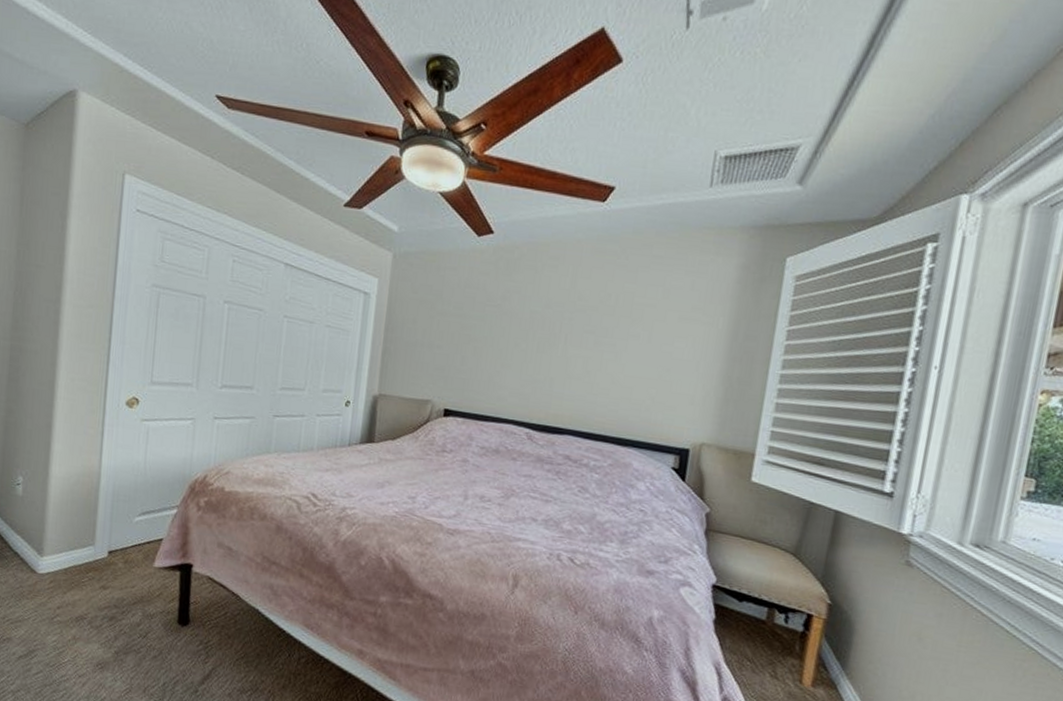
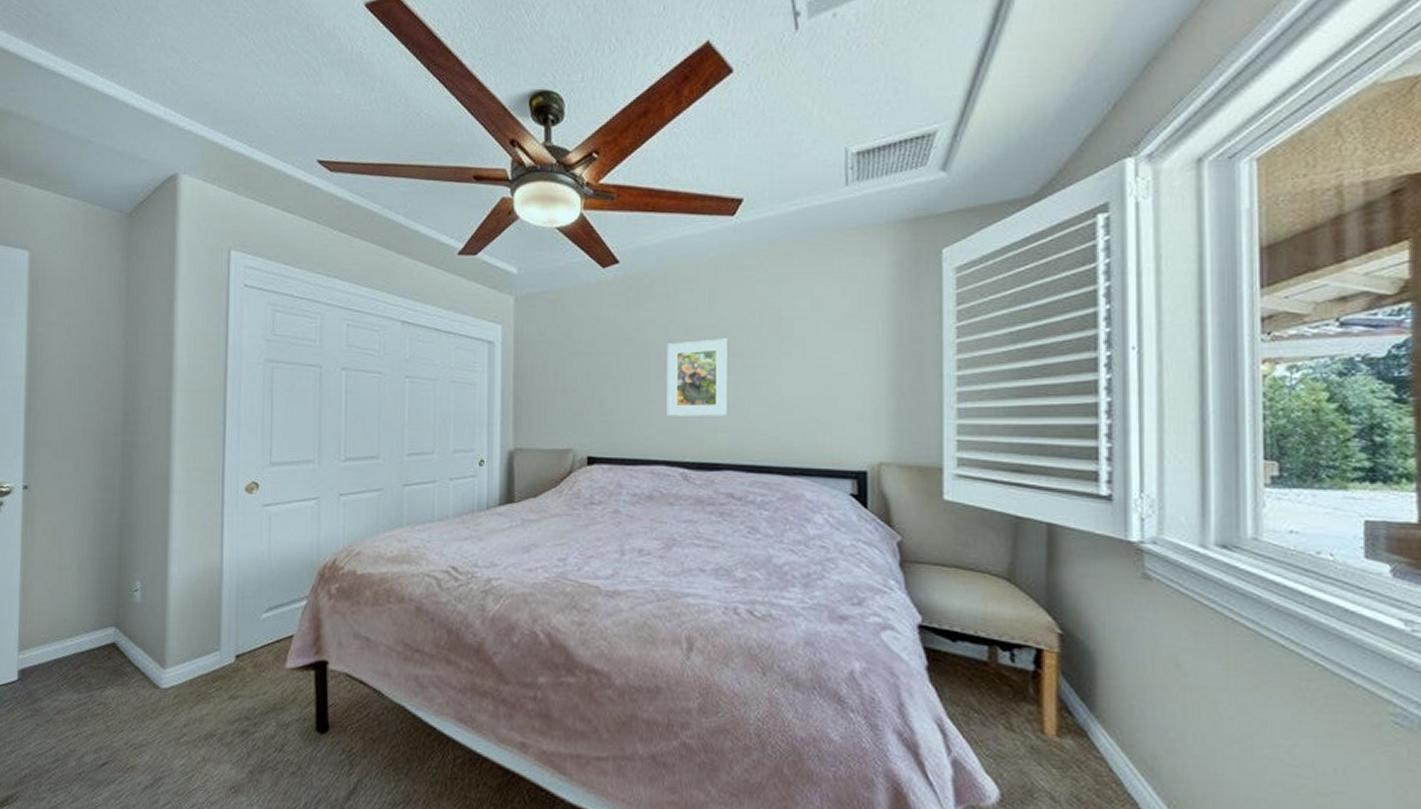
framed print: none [520,314,584,387] -> present [666,338,729,416]

